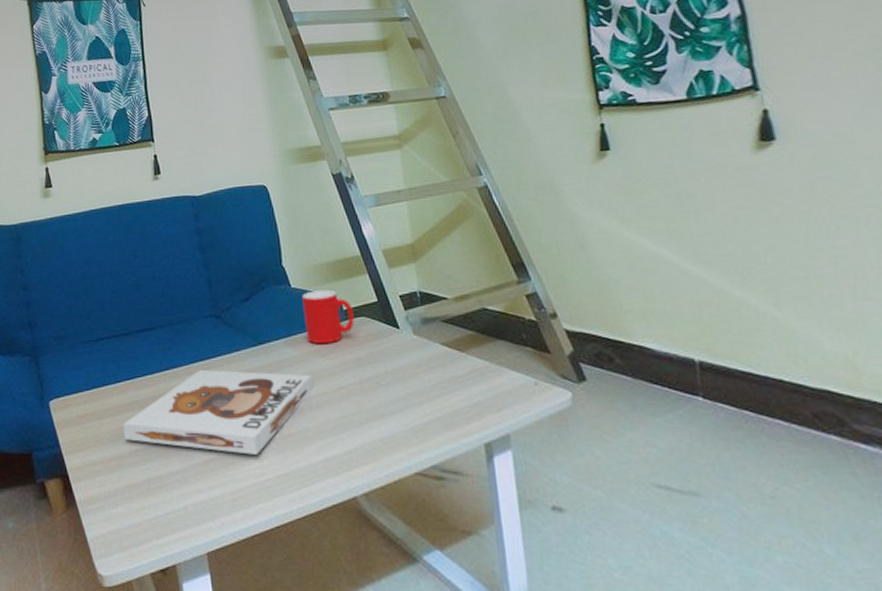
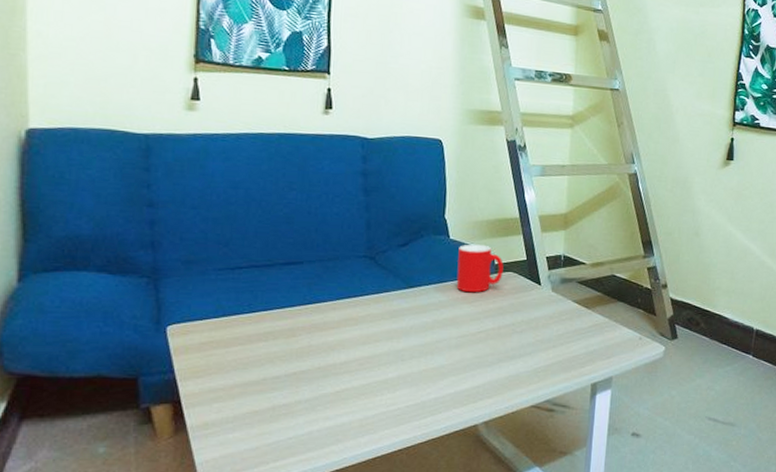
board game: present [123,369,313,455] -> none [252,306,455,387]

